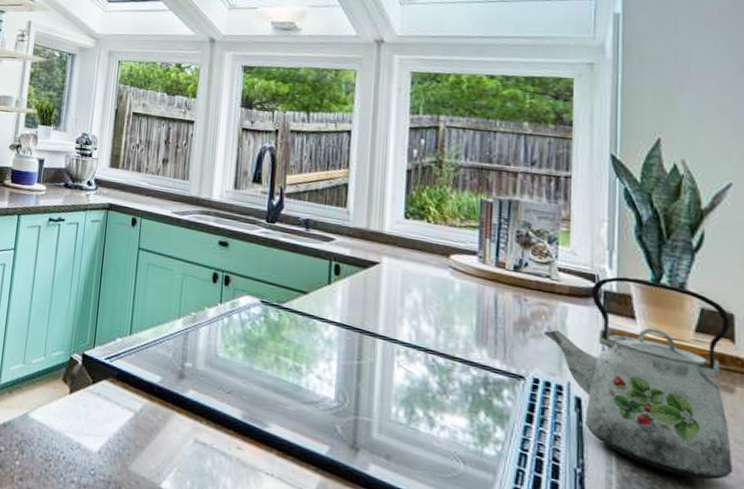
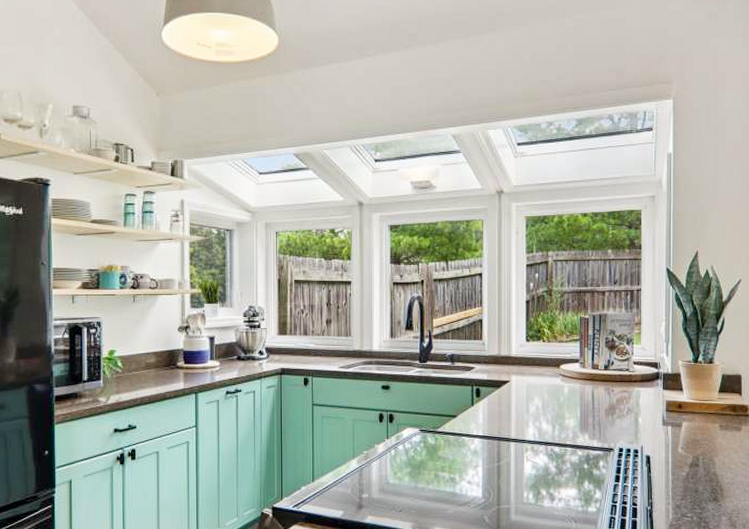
kettle: present [544,276,734,480] -> none [625,361,740,495]

